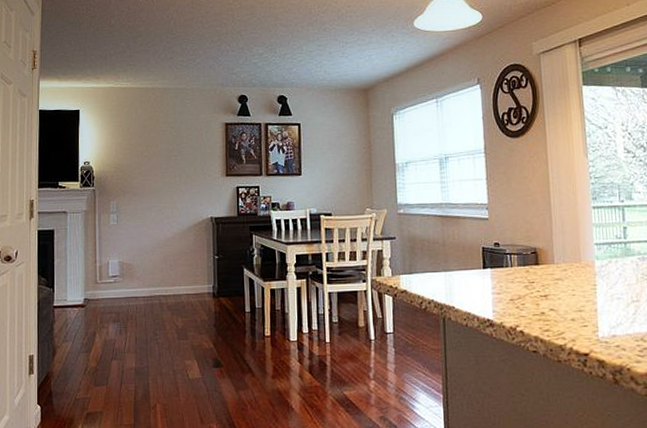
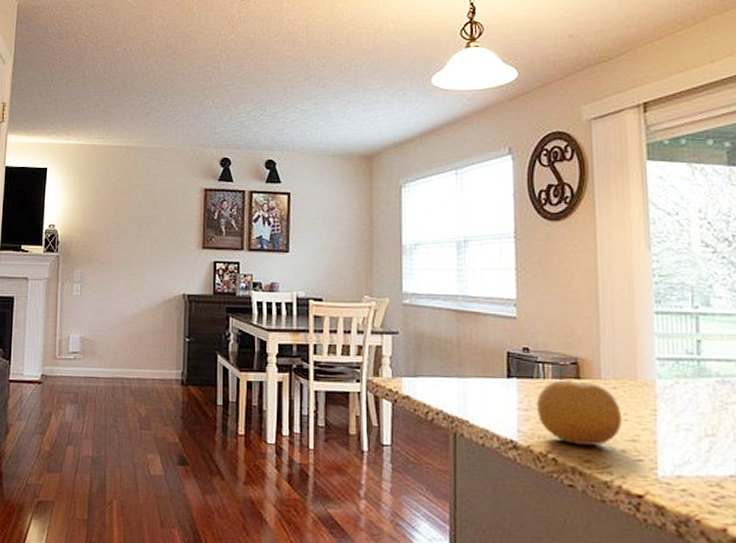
fruit: none [506,266,572,318] -> present [536,380,623,446]

